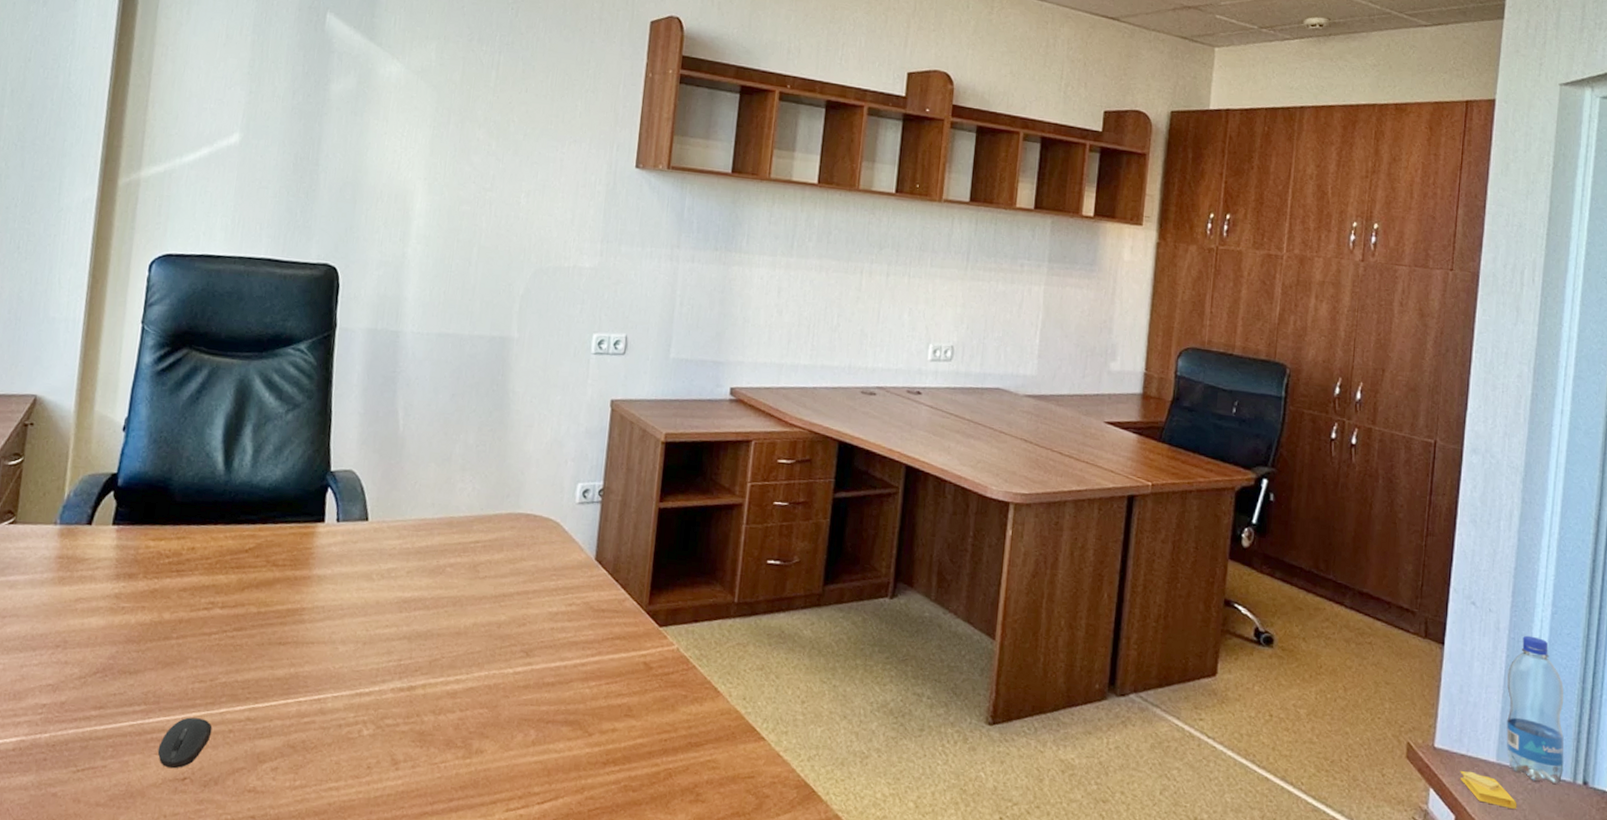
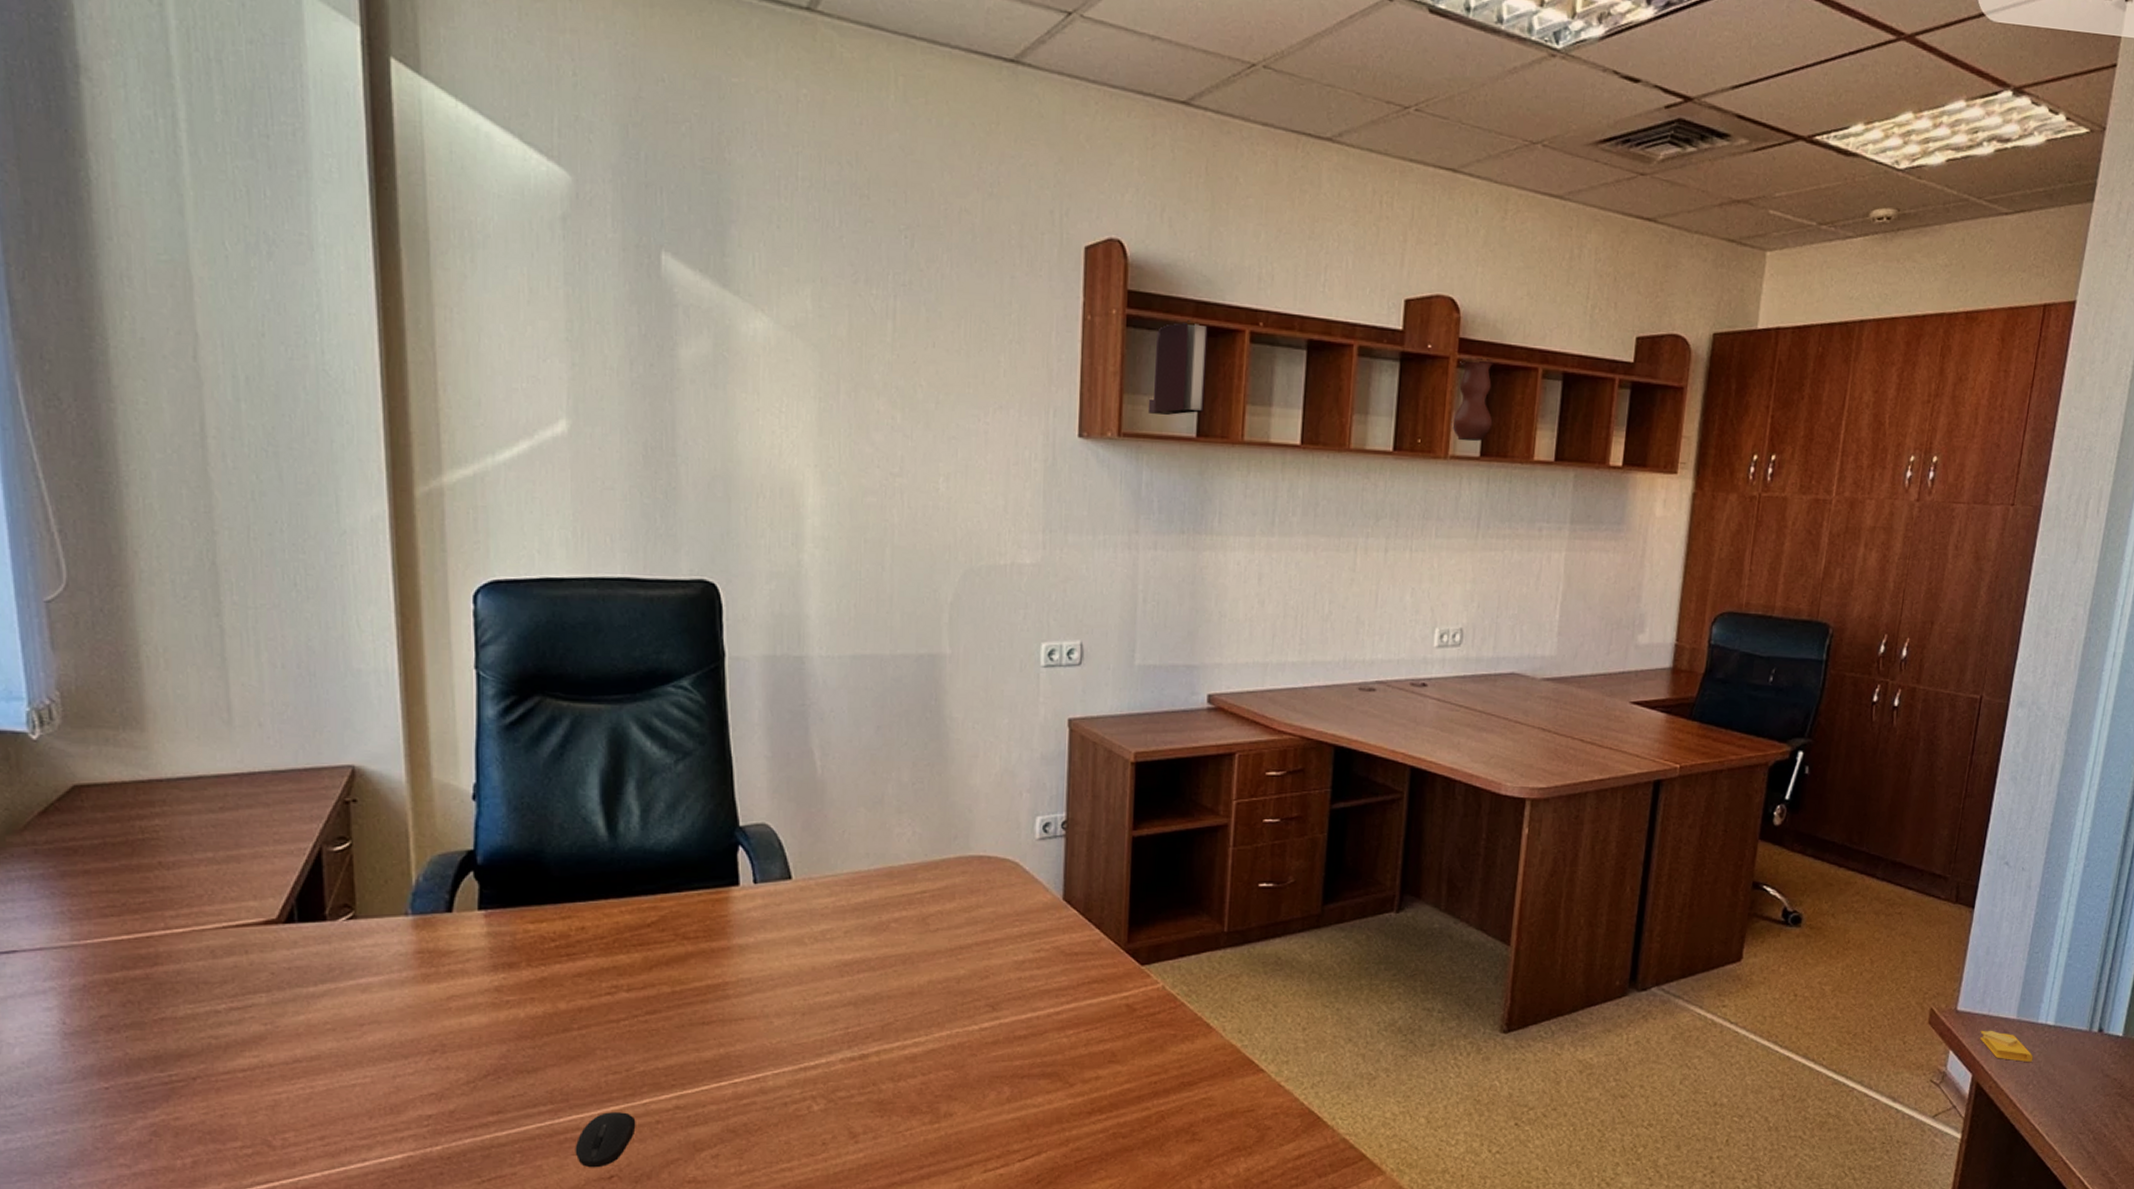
binder: none [693,81,745,155] -> present [1147,320,1208,415]
vase: none [945,121,984,189] -> present [1451,358,1496,442]
bottle: present [1506,635,1565,785] -> none [2027,891,2089,1035]

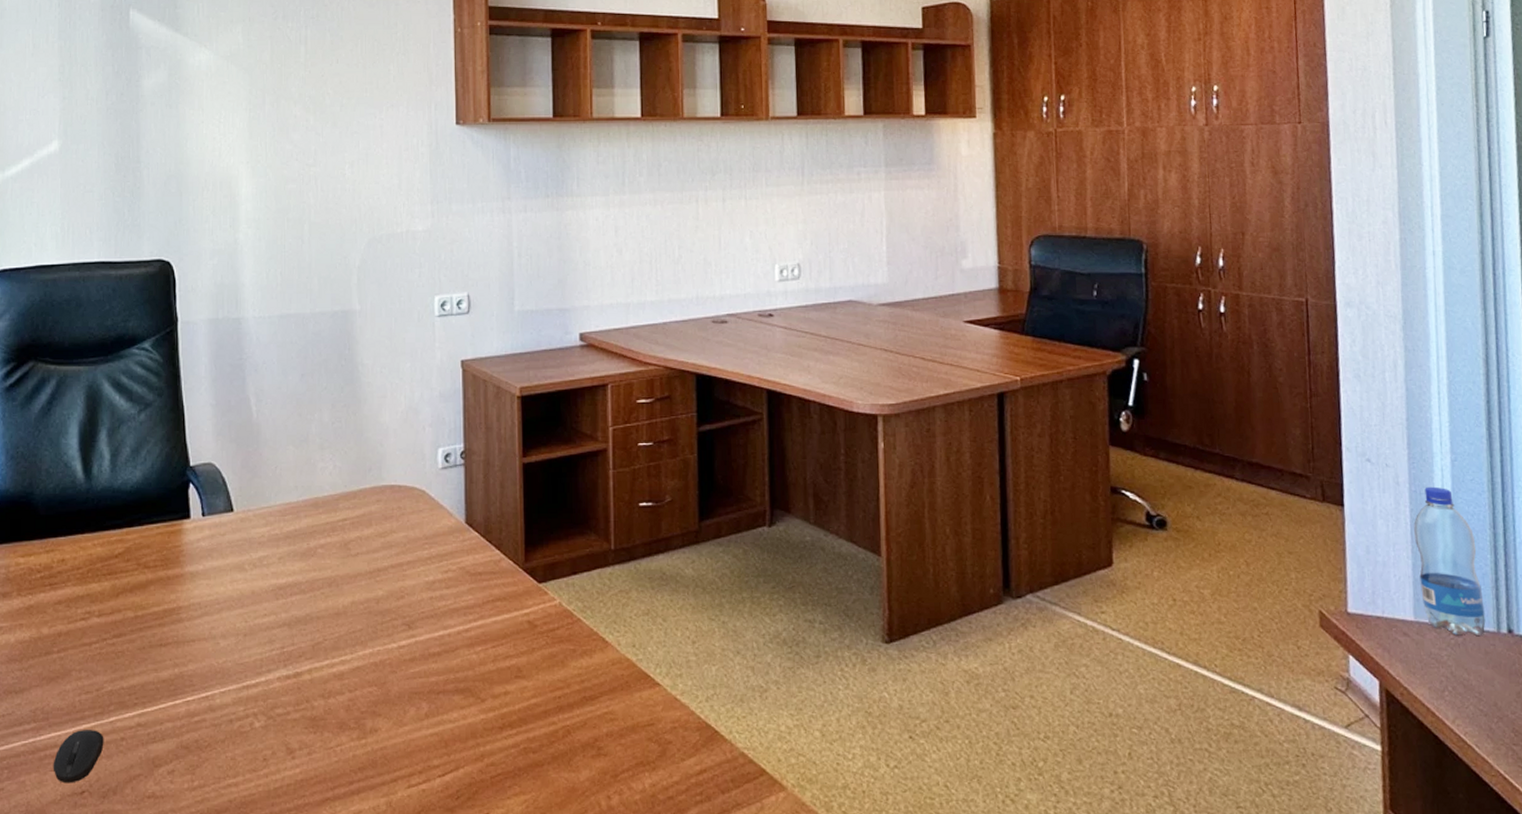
binder: present [1147,320,1208,415] -> none [511,25,557,101]
vase: present [1451,358,1496,442] -> none [768,35,805,104]
sticky notes: present [1979,1030,2034,1062] -> none [1378,632,1443,666]
bottle: none [2027,891,2089,1035] -> present [1414,486,1486,637]

